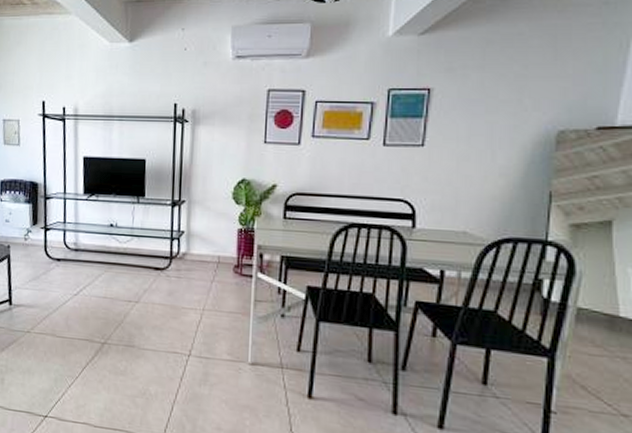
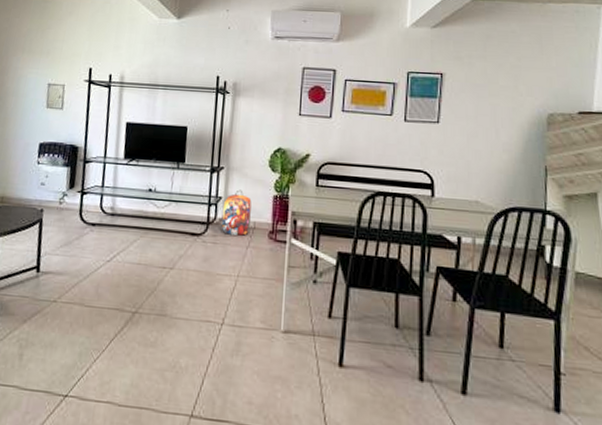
backpack: none [184,223,215,270] -> present [221,189,252,236]

